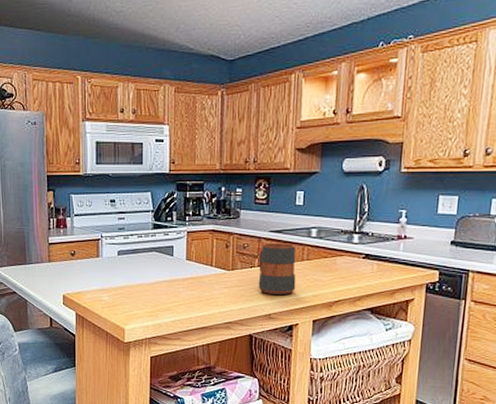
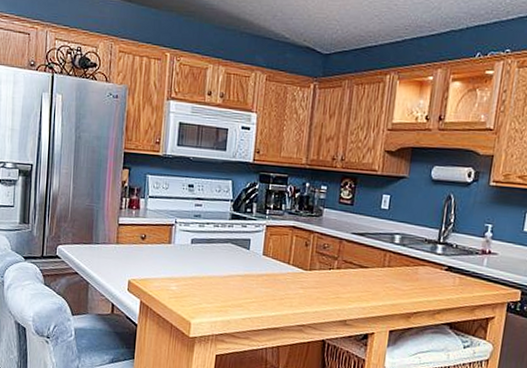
mug: present [258,244,296,295] -> none [335,245,378,301]

